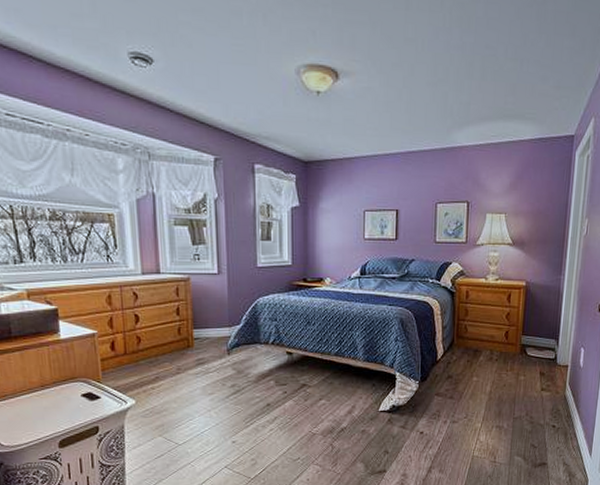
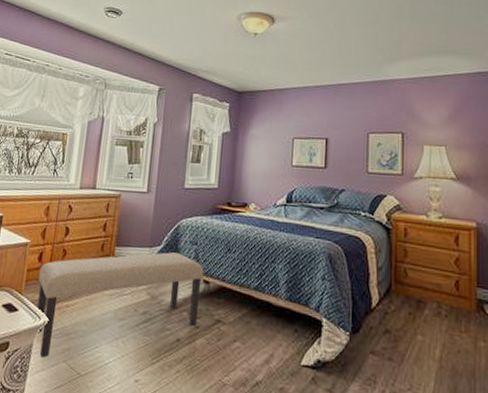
bench: none [115,330,286,435] -> present [37,252,204,358]

